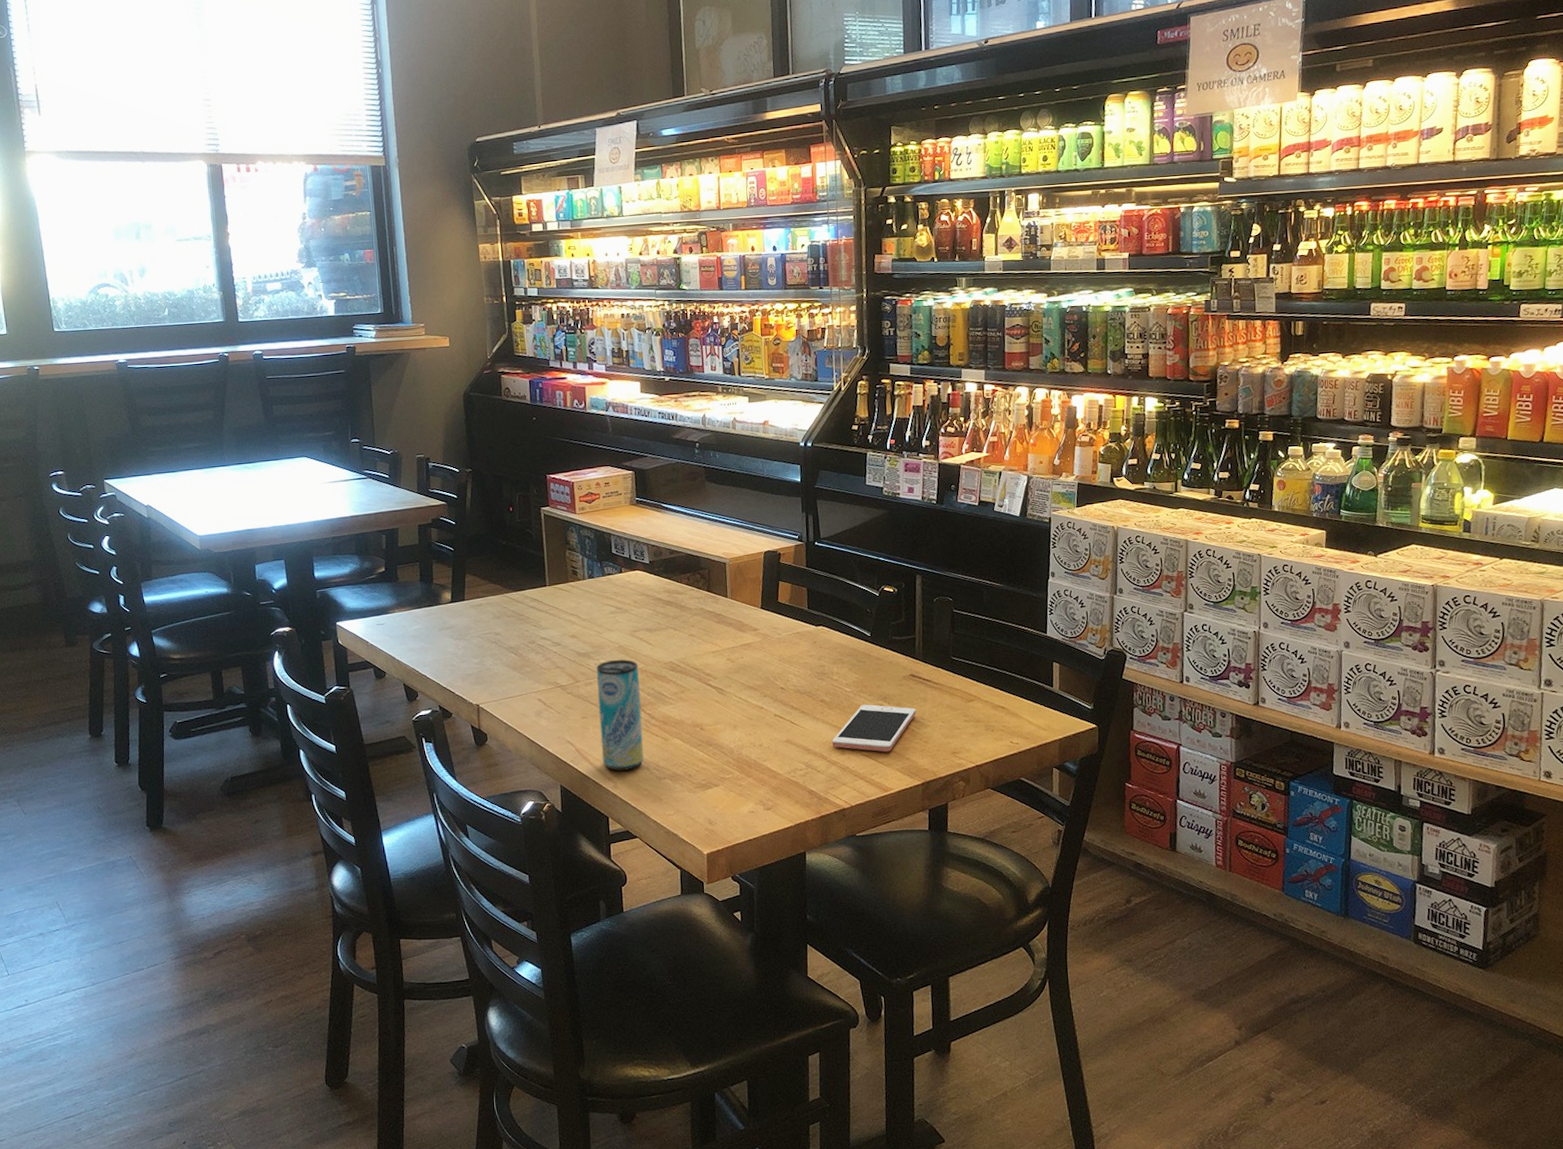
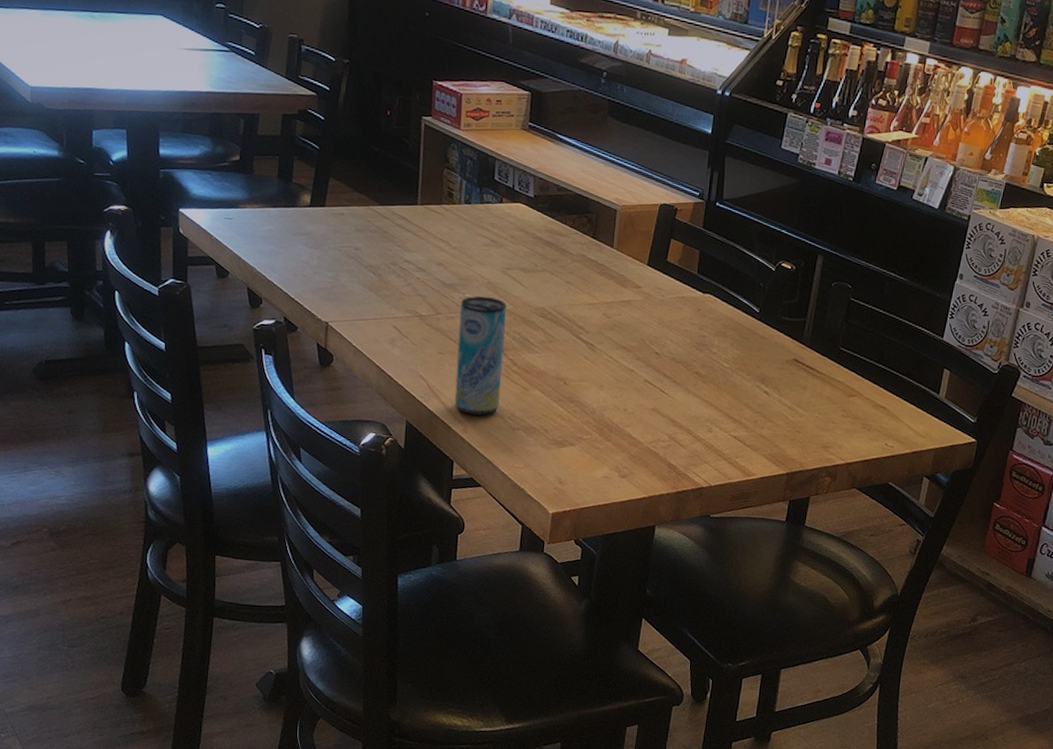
cell phone: present [831,704,917,752] -> none [700,383,794,436]

